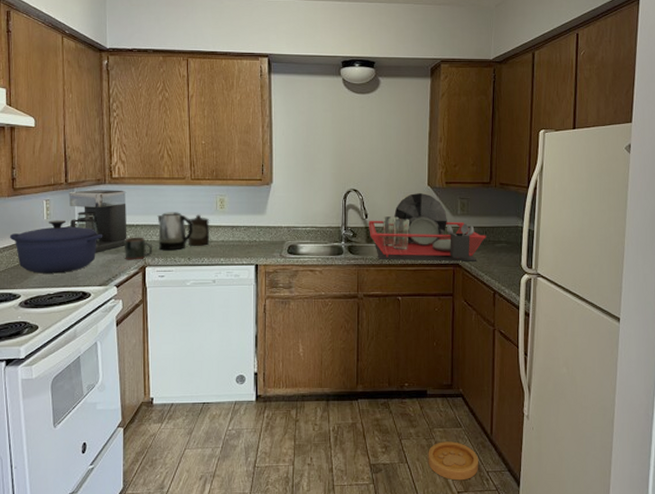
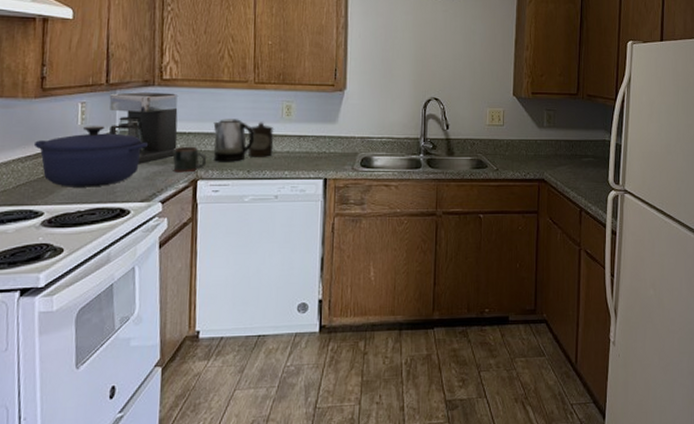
dish rack: present [369,193,486,262] -> none [450,103,573,177]
pet bowl: present [428,441,478,481] -> none [509,372,562,416]

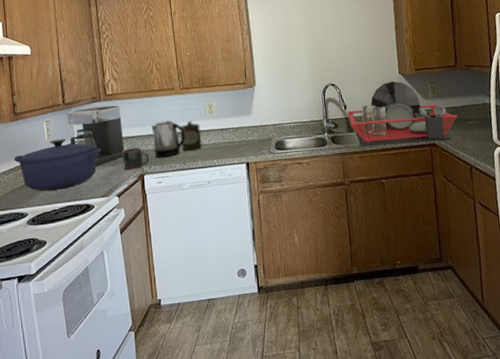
dish rack: none [450,103,573,177] -> present [348,81,458,148]

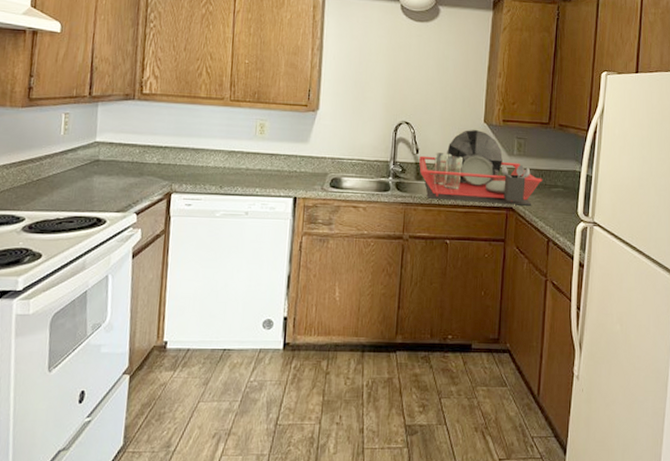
cooking pot: present [13,138,101,191] -> none [18,135,126,196]
coffee maker: present [66,105,125,167] -> none [90,105,156,176]
mug: present [122,147,150,171] -> none [149,159,181,186]
kettle: present [151,120,186,158] -> none [187,134,229,177]
canister: present [180,121,202,151] -> none [221,139,247,174]

